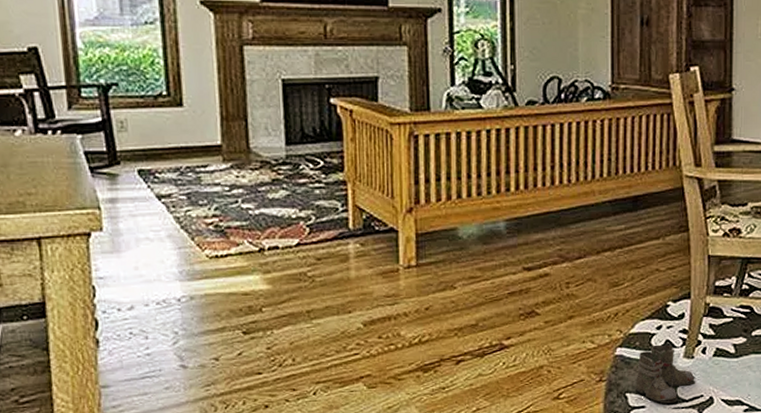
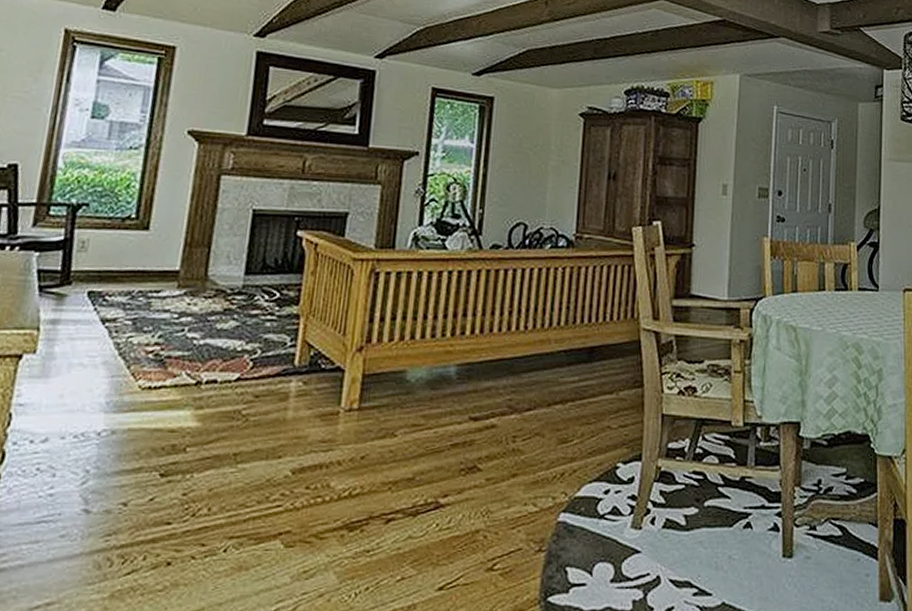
boots: present [634,344,695,404] -> none [576,511,642,582]

